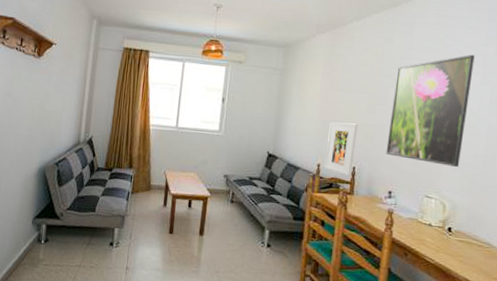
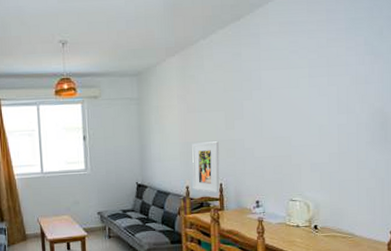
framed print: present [386,54,475,167] -> none [248,57,319,168]

